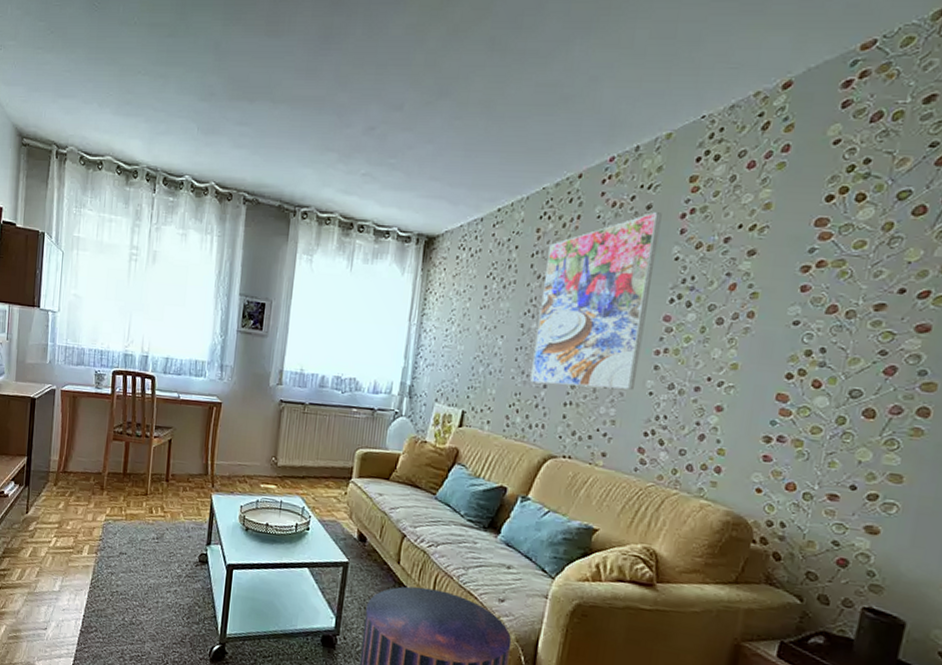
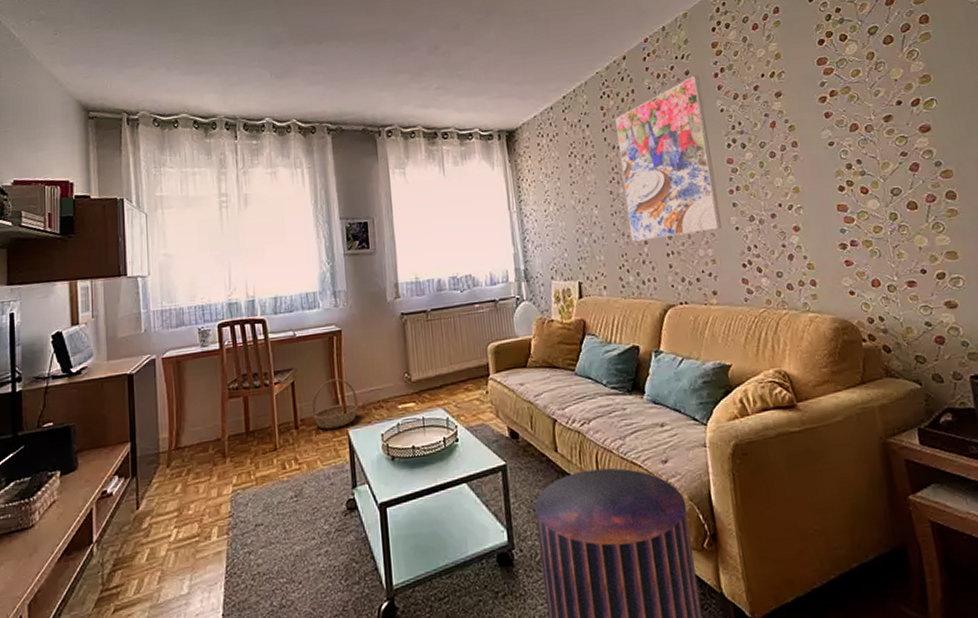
basket: none [182,445,225,490] -> present [311,378,358,430]

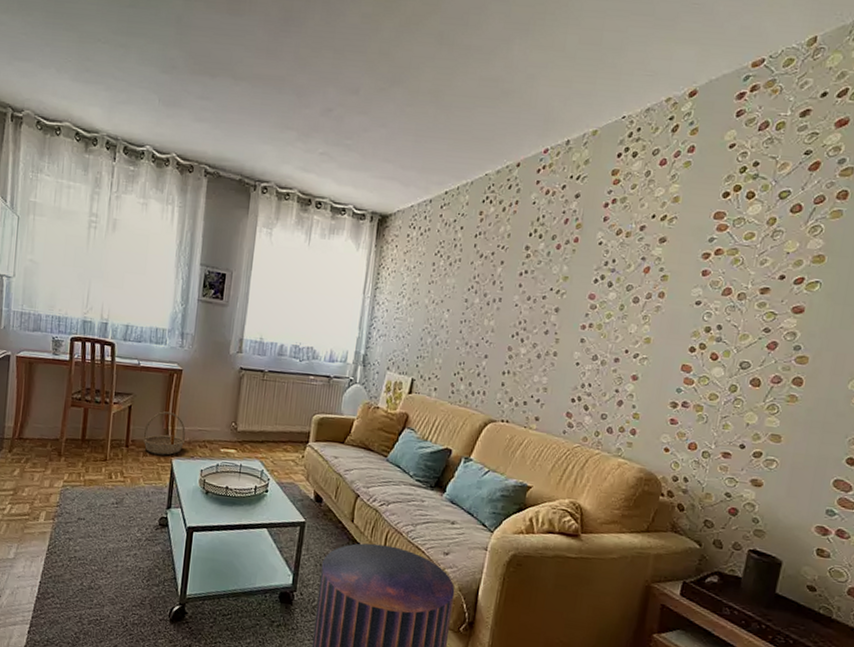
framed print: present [615,76,722,242] -> none [473,201,588,360]

